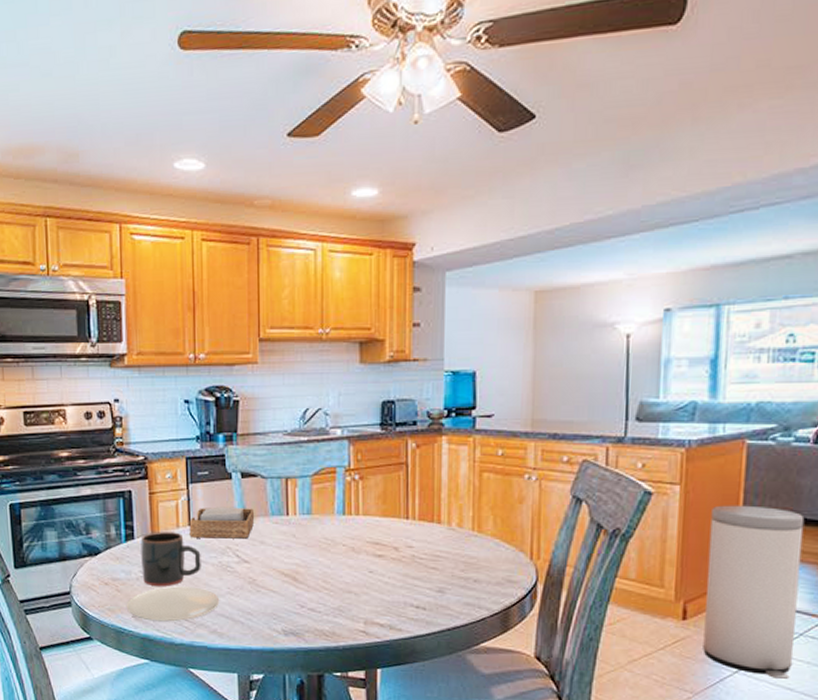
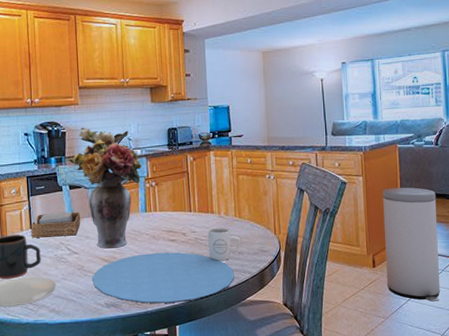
flower arrangement: none [241,396,341,560] -> present [68,128,142,249]
placemat: none [266,570,466,639] -> present [92,252,235,304]
mug: none [430,543,478,589] -> present [208,227,241,261]

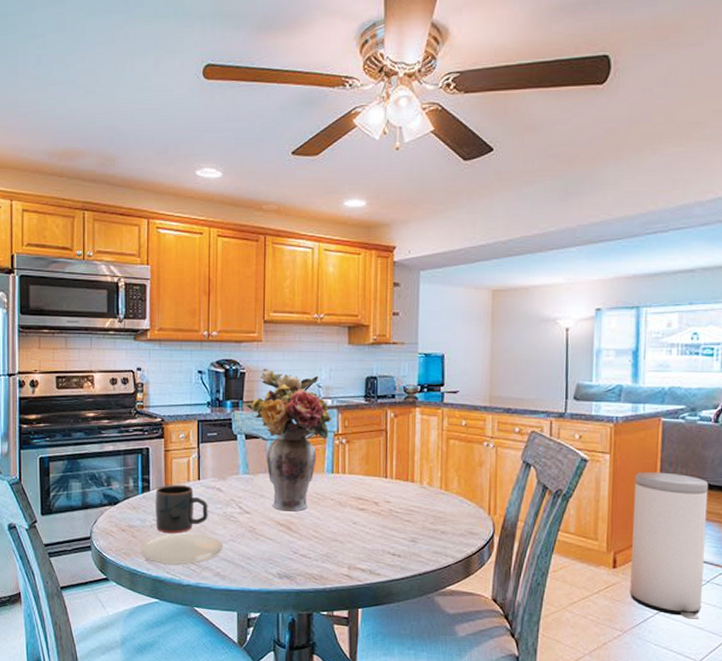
napkin holder: present [30,211,81,238] -> none [199,464,256,493]
placemat: present [92,252,235,304] -> none [264,521,435,582]
mug: present [208,227,241,261] -> none [404,499,445,540]

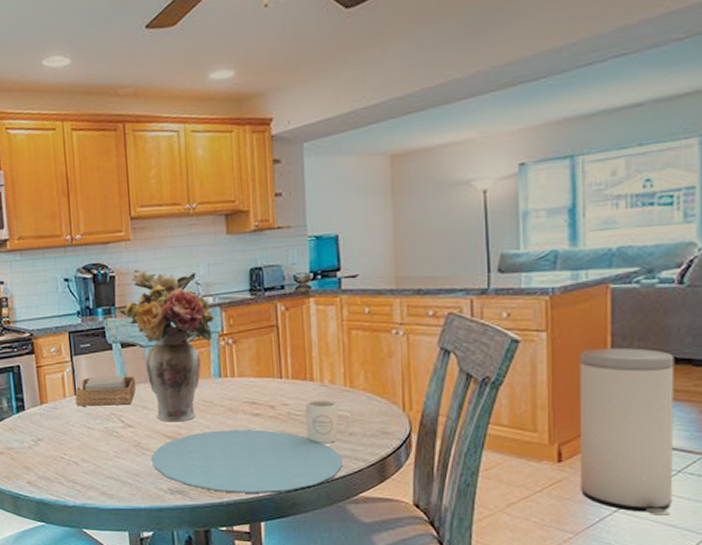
plate: present [140,533,224,565] -> none [21,452,108,486]
mug: present [155,485,208,533] -> none [31,402,89,453]
napkin holder: none [199,464,256,493] -> present [75,375,136,406]
placemat: none [264,521,435,582] -> present [151,429,343,493]
mug: none [404,499,445,540] -> present [305,399,353,443]

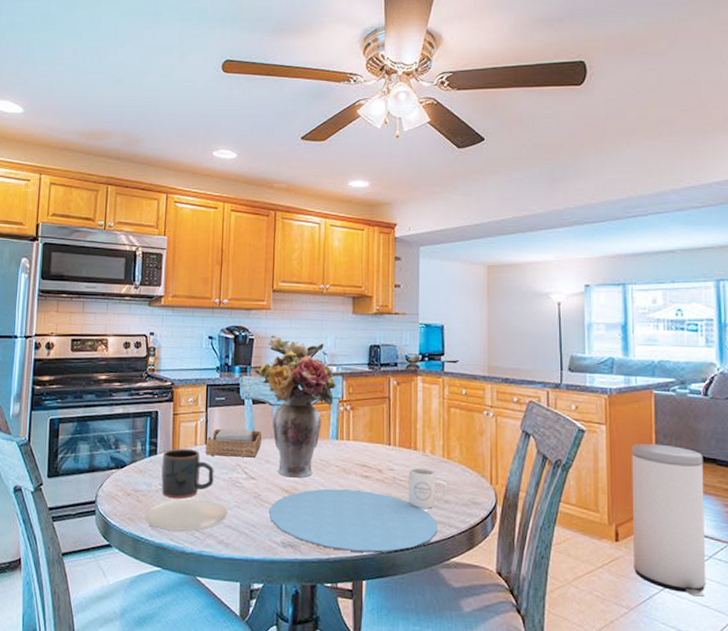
plate: none [21,452,108,486] -> present [144,498,228,532]
mug: none [31,402,89,453] -> present [161,448,214,498]

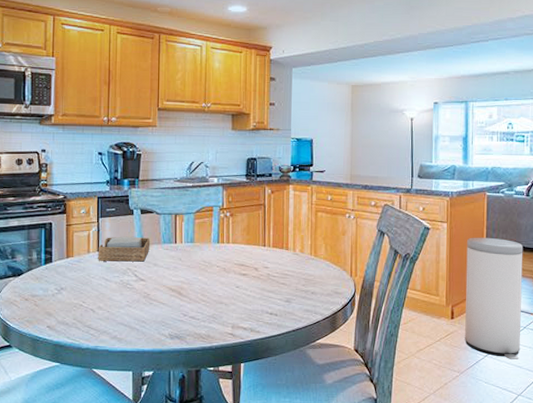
plate: present [144,498,228,532] -> none [42,301,120,330]
mug: present [161,448,214,498] -> none [57,256,106,301]
flower arrangement: present [254,336,336,478] -> none [142,151,217,278]
placemat: present [268,488,438,553] -> none [157,286,306,339]
mug: present [408,467,448,509] -> none [280,264,315,300]

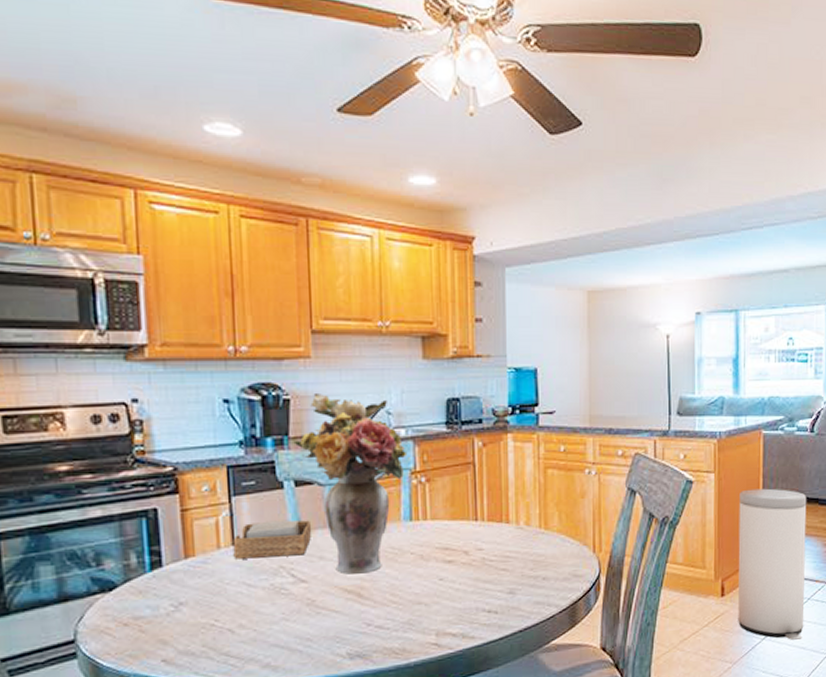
flower arrangement: none [142,151,217,278] -> present [293,394,406,574]

